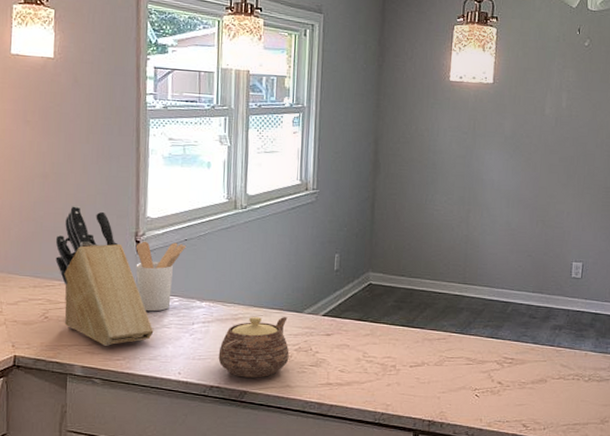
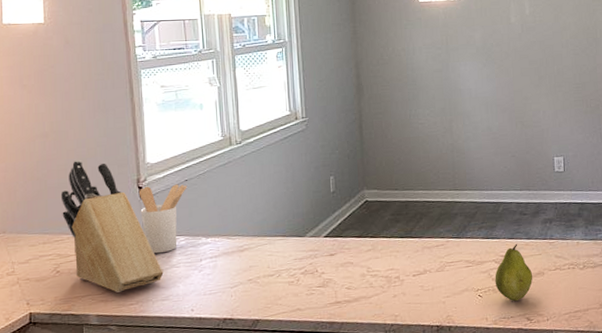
teapot: present [218,317,289,378] -> none [228,243,297,307]
fruit: none [494,347,535,406] -> present [495,243,533,302]

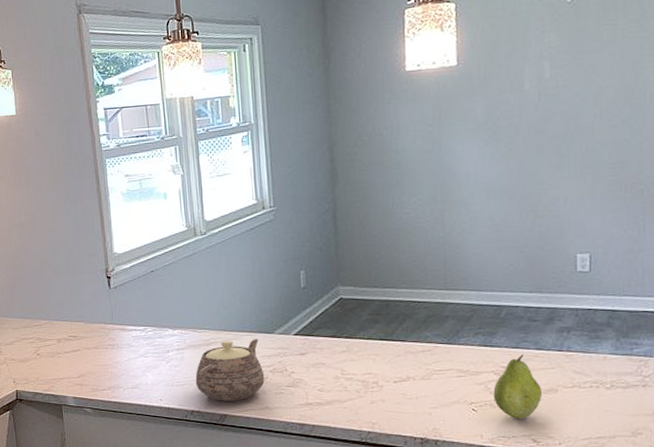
knife block: present [60,160,164,293] -> none [37,250,133,377]
utensil holder: present [138,184,188,254] -> none [107,275,154,343]
teapot: none [228,243,297,307] -> present [195,339,265,401]

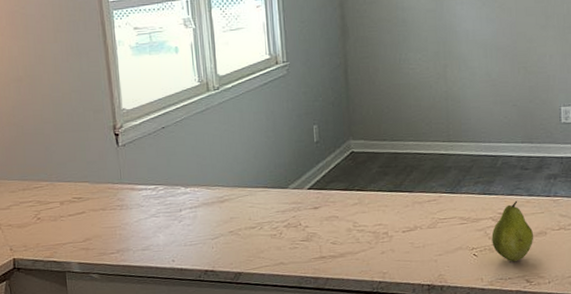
teapot: present [195,339,265,401] -> none [209,194,279,259]

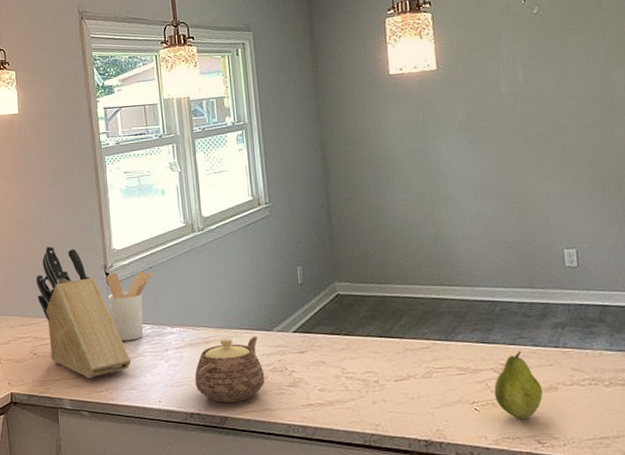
knife block: none [37,106,143,241] -> present [35,246,131,378]
utensil holder: none [115,131,165,203] -> present [106,271,152,341]
teapot: none [209,194,279,259] -> present [194,337,265,403]

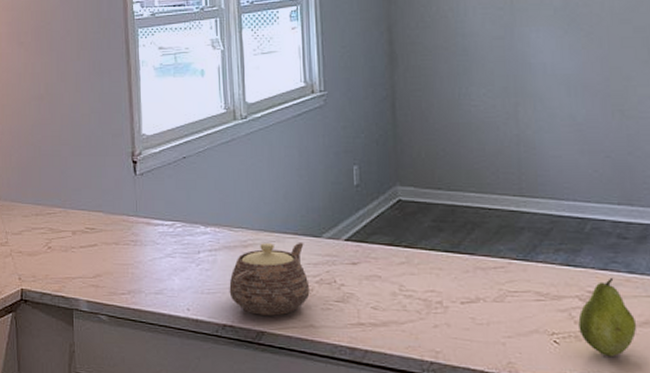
knife block: present [35,246,131,378] -> none [54,127,158,278]
utensil holder: present [106,271,152,341] -> none [133,161,186,239]

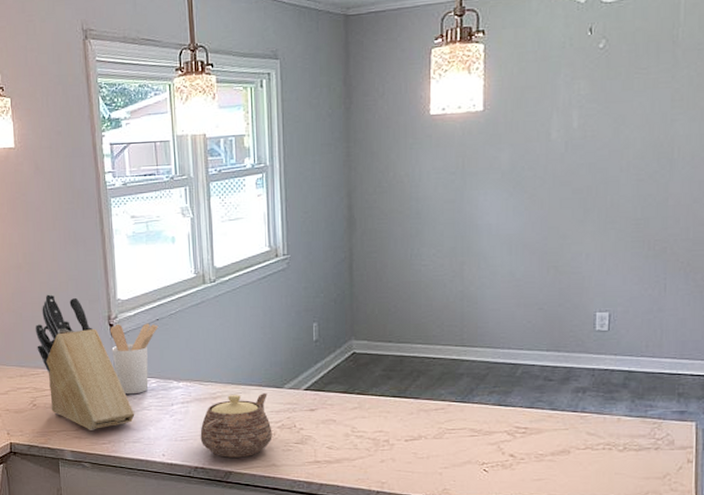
knife block: none [54,127,158,278] -> present [35,294,135,430]
utensil holder: none [133,161,186,239] -> present [109,323,159,395]
fruit: present [578,277,637,357] -> none [505,414,555,481]

